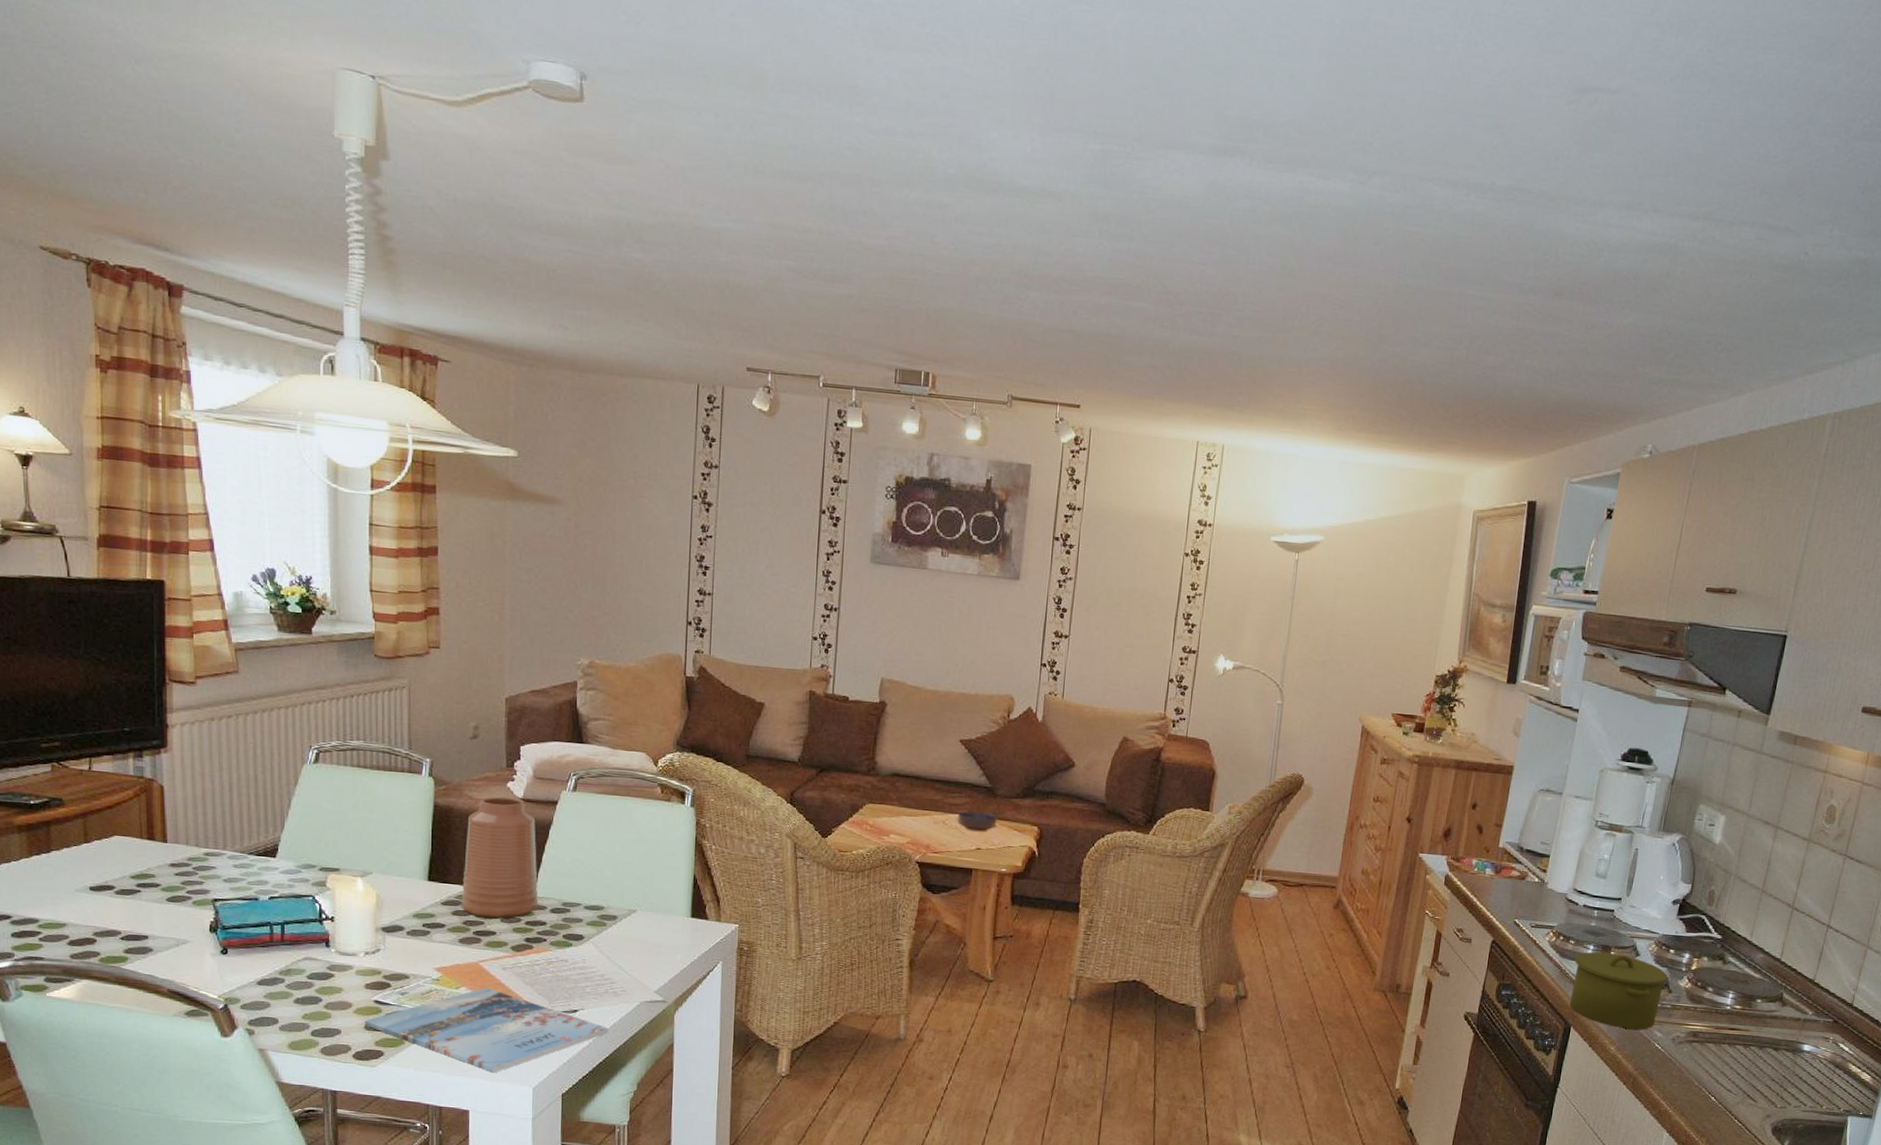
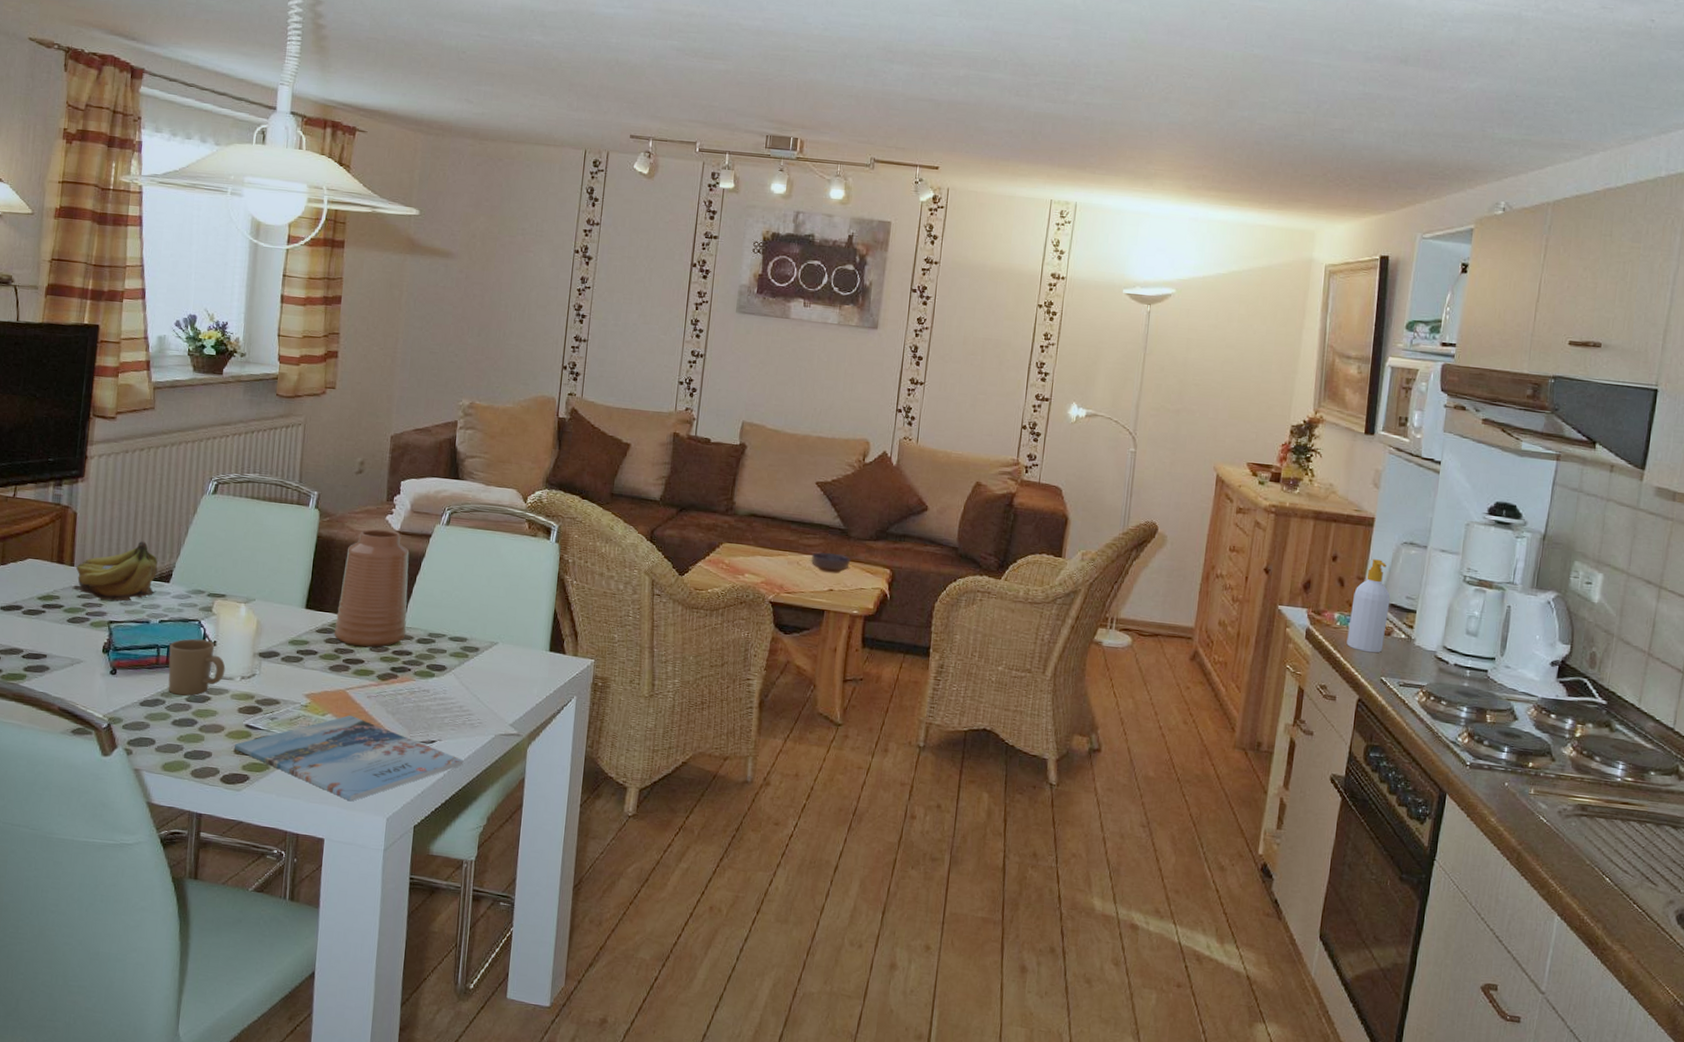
fruit: none [170,814,262,878] -> present [76,541,158,601]
mug: none [283,915,347,974] -> present [168,638,226,696]
soap bottle: none [1483,806,1526,897] -> present [1347,559,1391,654]
cooking pot: present [1569,952,1668,1030] -> none [1443,714,1550,800]

